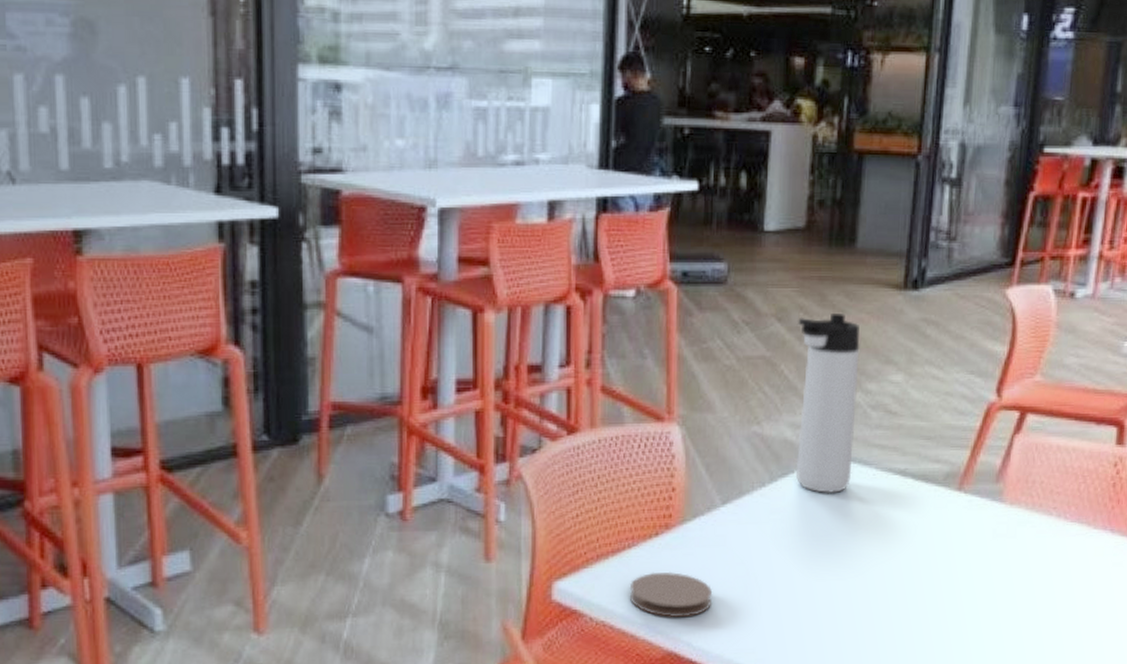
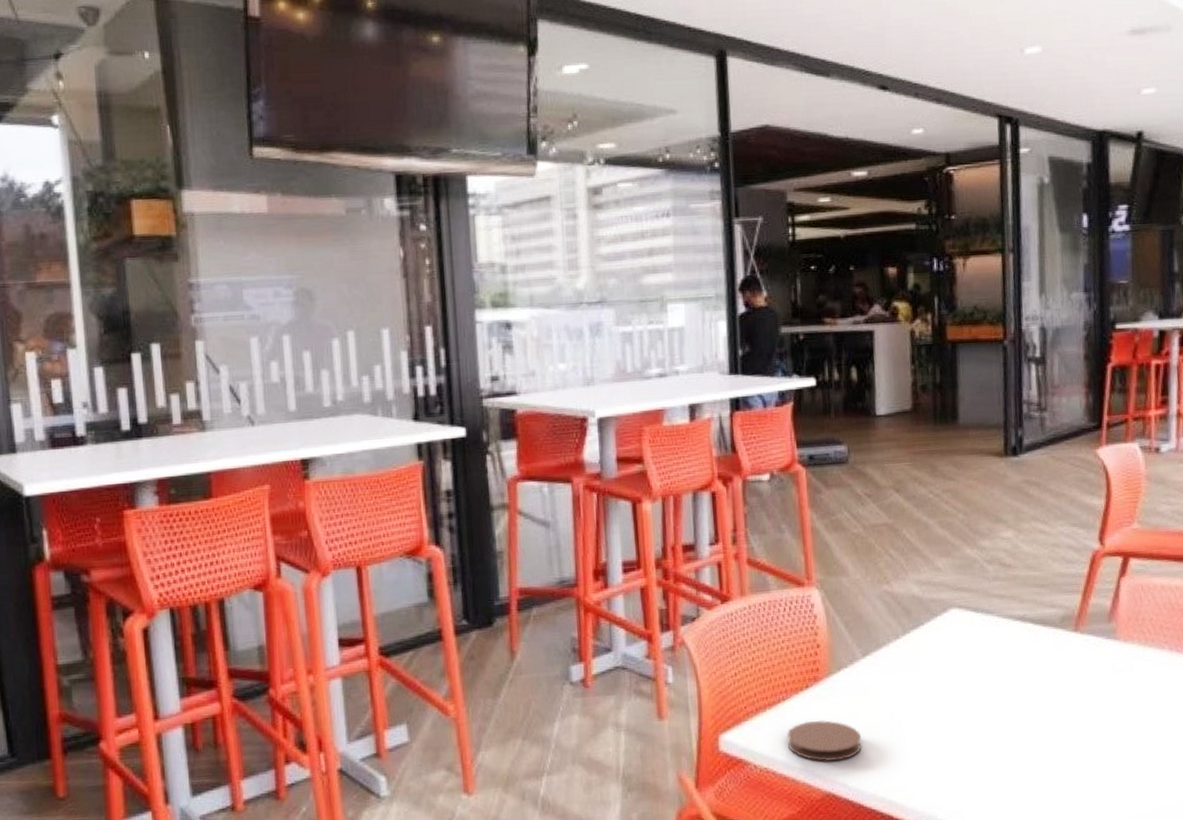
thermos bottle: present [796,312,860,494] -> none [914,481,976,642]

